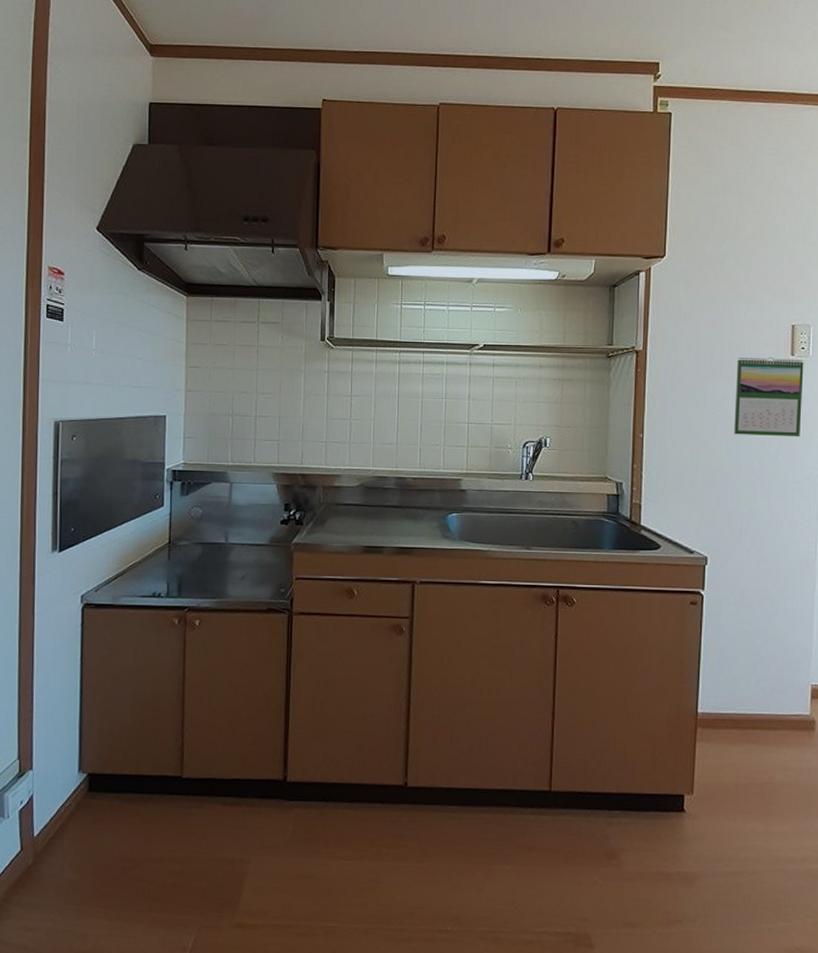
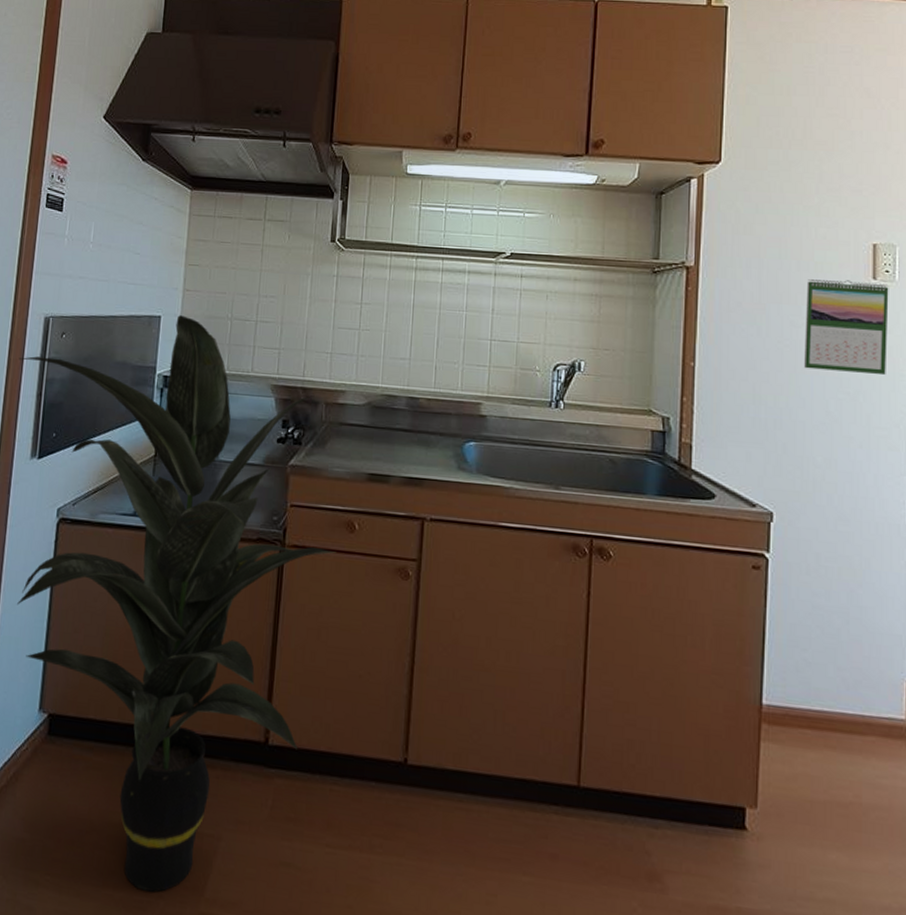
indoor plant: none [32,414,339,911] -> present [17,315,336,892]

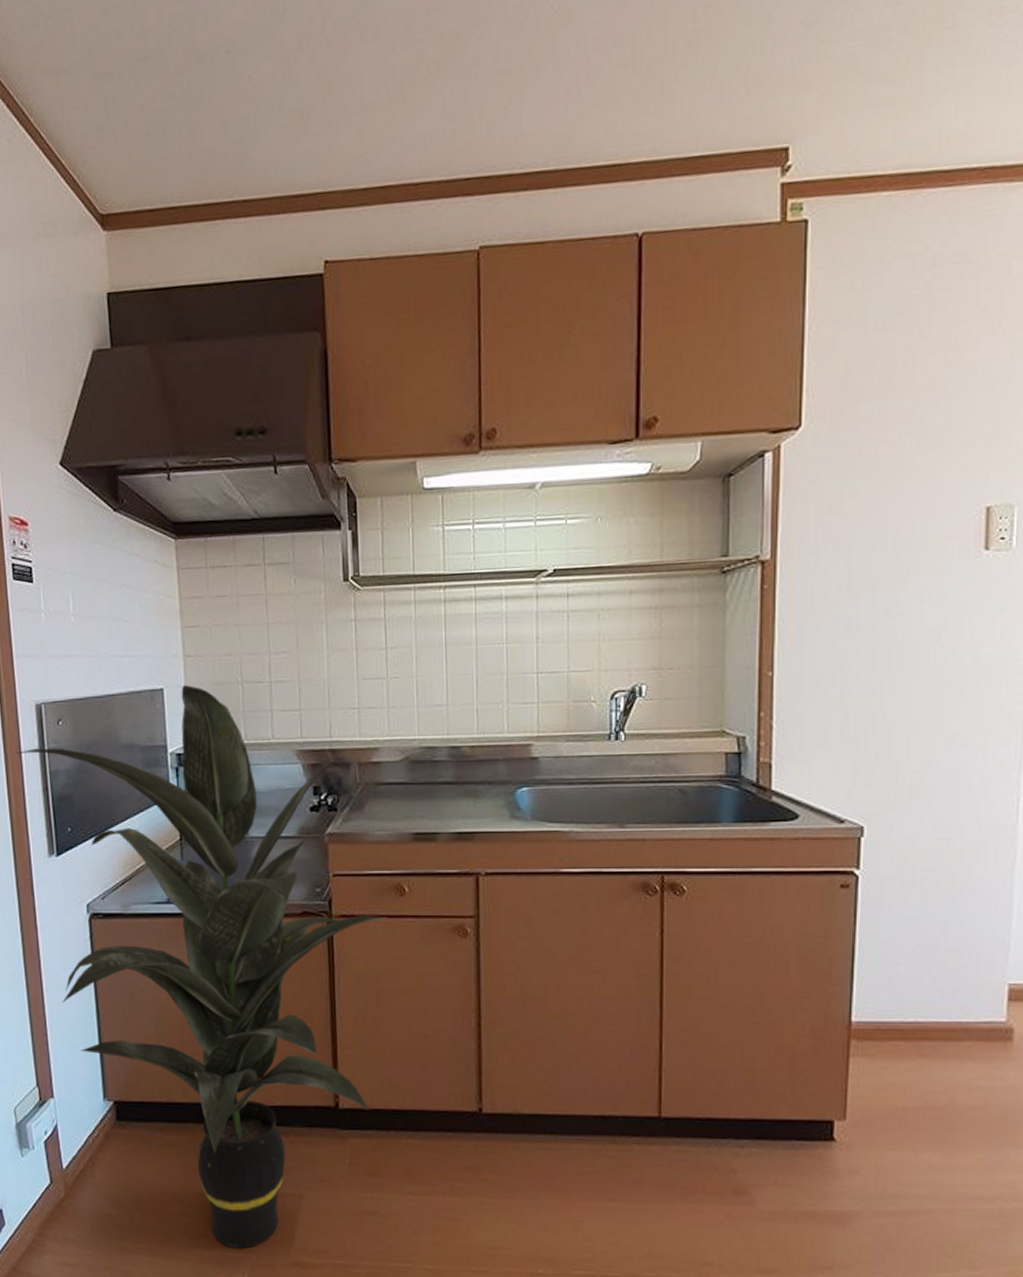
calendar: present [804,279,889,376] -> none [901,553,1004,664]

